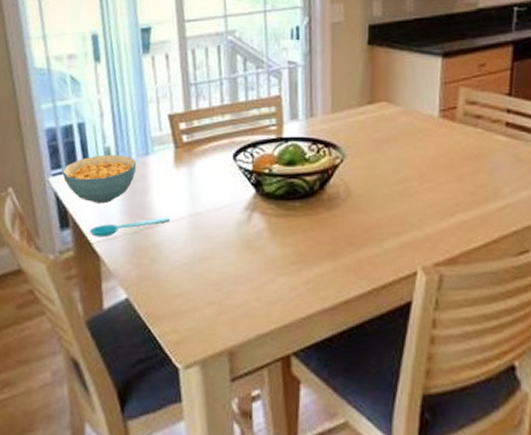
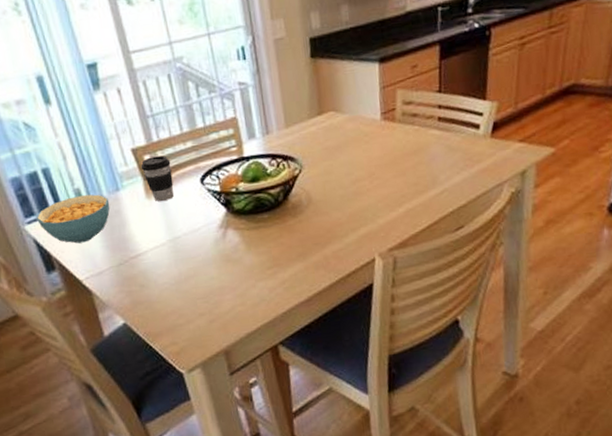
spoon: present [89,217,170,238] -> none [76,245,151,274]
coffee cup: none [174,125,206,173] -> present [140,155,174,202]

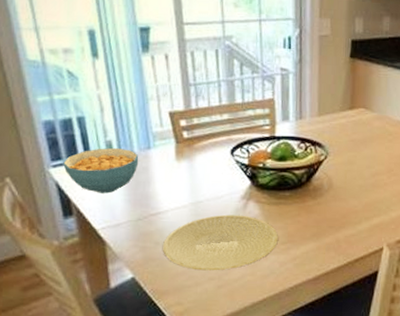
coffee cup: present [140,155,174,202] -> none [175,122,205,166]
plate: none [148,244,263,308] -> present [163,214,278,271]

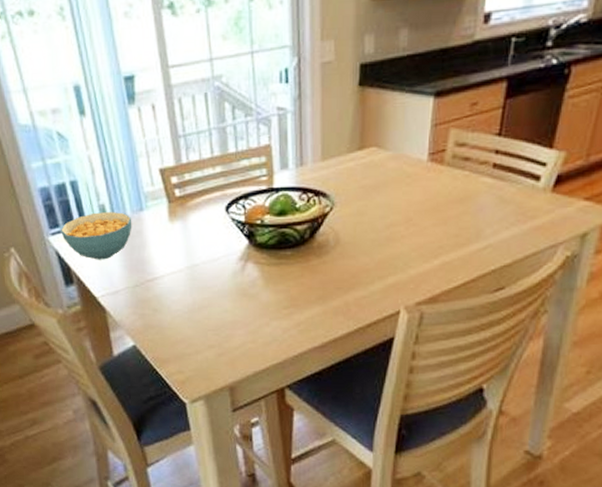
plate: present [163,214,278,271] -> none [161,278,280,338]

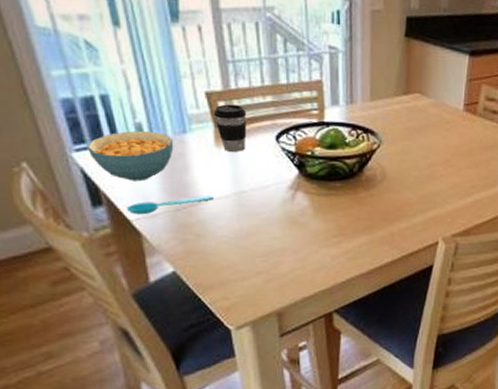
spoon: none [93,270,168,292] -> present [126,195,213,215]
coffee cup: none [167,179,198,227] -> present [213,104,247,153]

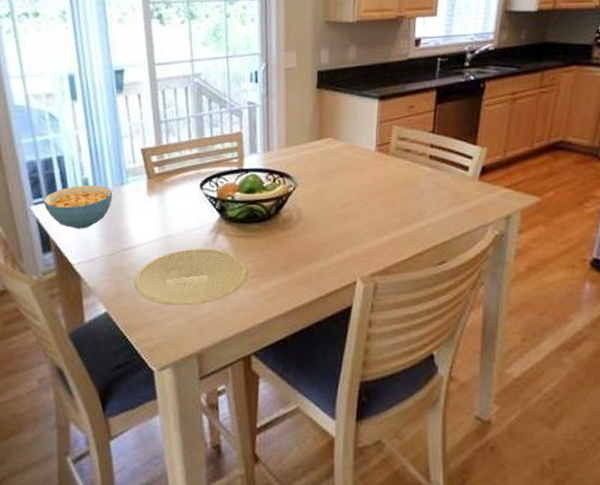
spoon: present [126,195,213,215] -> none [70,240,144,259]
plate: none [205,205,329,265] -> present [135,248,248,306]
coffee cup: present [213,104,247,153] -> none [147,158,175,201]

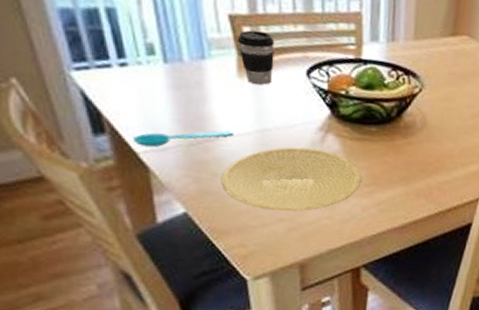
cereal bowl: present [43,184,113,229] -> none [89,51,190,110]
spoon: none [70,240,144,259] -> present [132,130,233,148]
coffee cup: none [147,158,175,201] -> present [237,30,275,85]

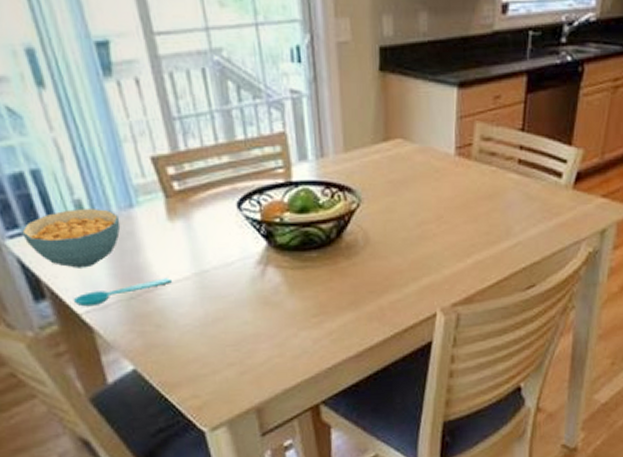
cereal bowl: none [89,51,190,110] -> present [22,207,121,268]
plate: present [222,147,361,211] -> none [166,284,308,356]
coffee cup: present [237,30,275,85] -> none [162,169,203,226]

